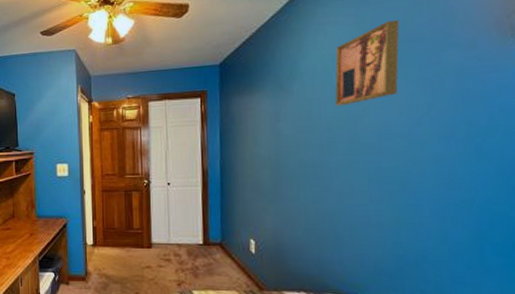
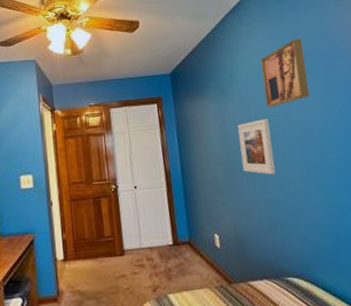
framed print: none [293,119,336,183] -> present [237,118,276,175]

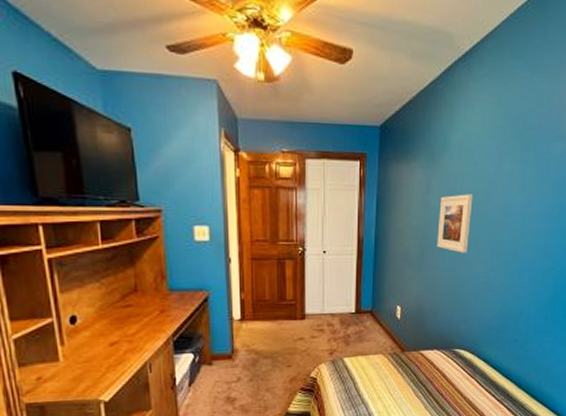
wall art: present [260,38,310,108] -> none [474,106,527,183]

